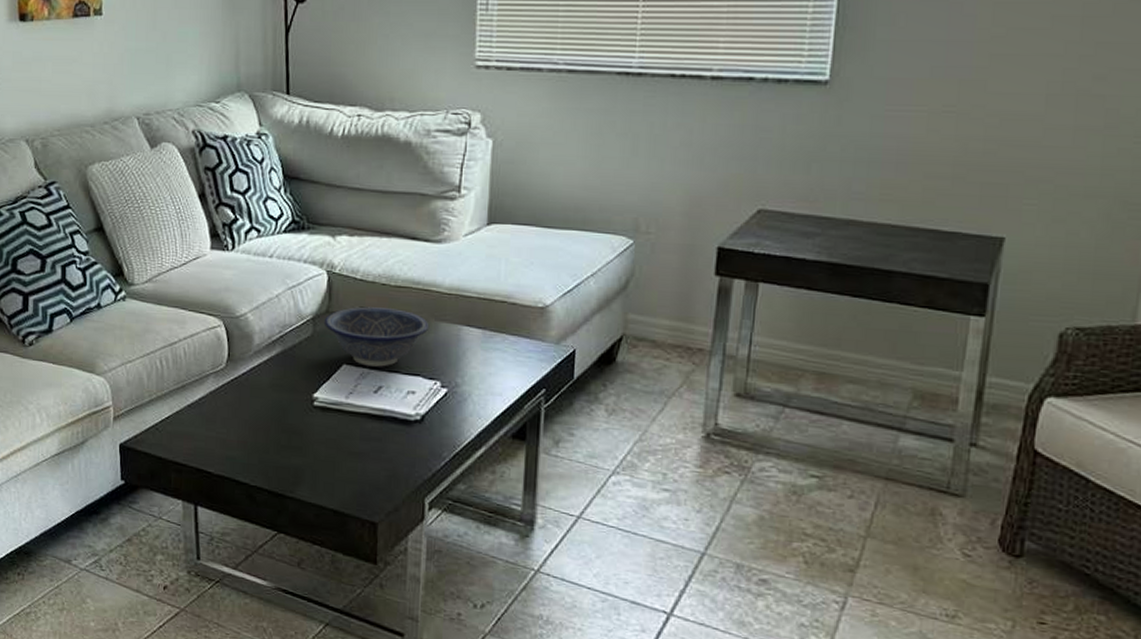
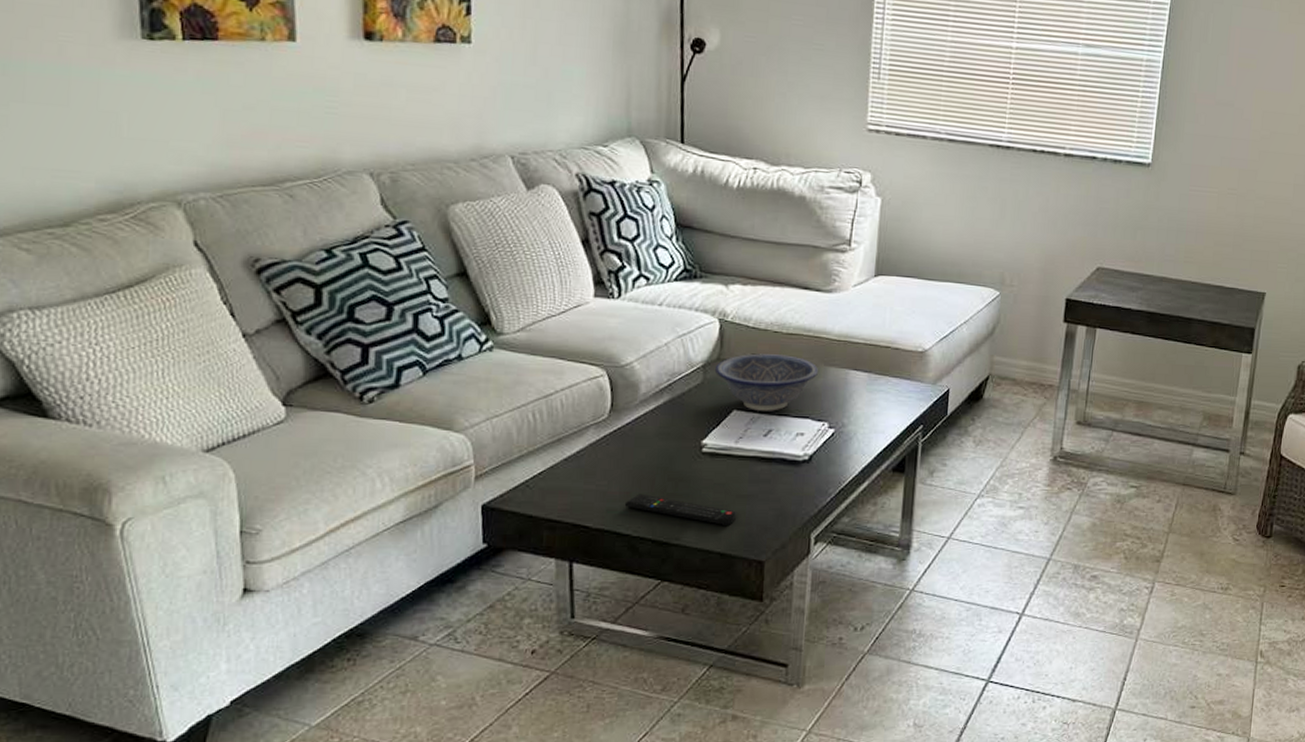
remote control: none [242,443,348,482] -> present [624,493,736,525]

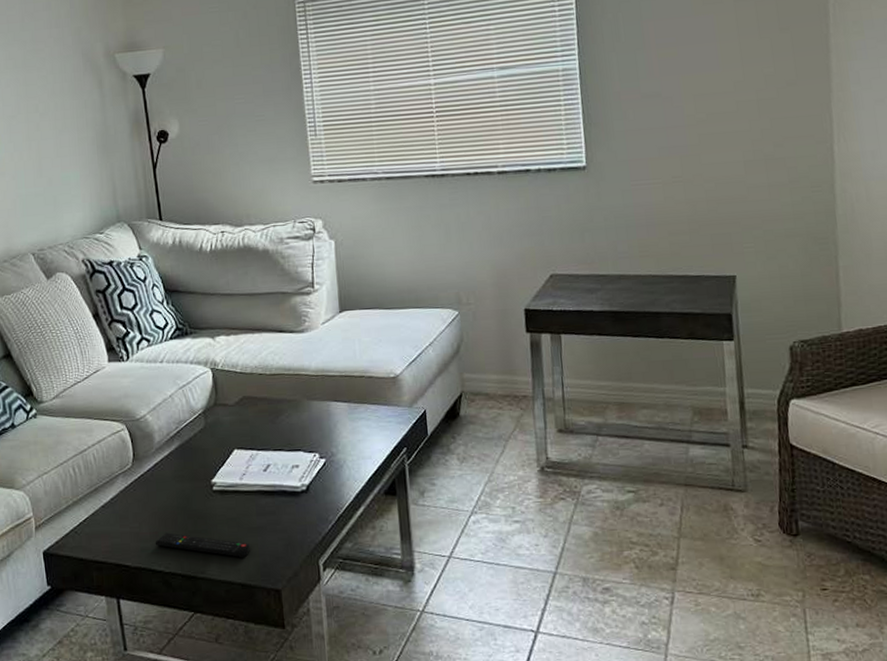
decorative bowl: present [714,353,819,411] -> none [213,394,304,448]

